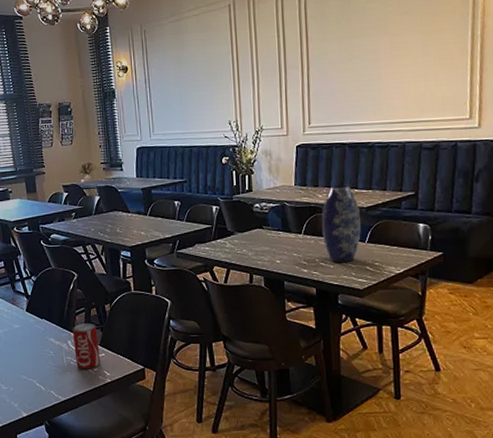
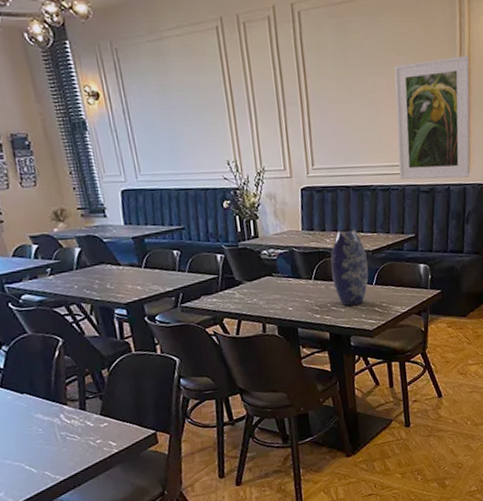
beverage can: present [72,323,100,370] -> none [64,392,103,444]
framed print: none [398,9,484,137] -> present [394,55,470,180]

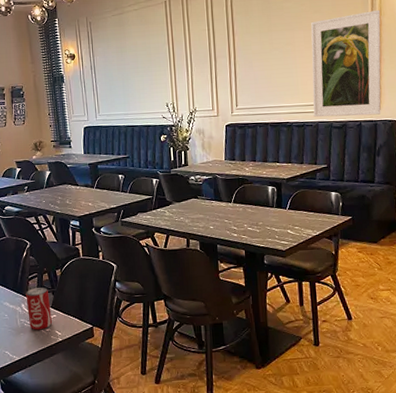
beverage can: none [64,392,103,444] -> present [26,287,52,330]
vase: present [330,229,369,306] -> none [249,159,283,228]

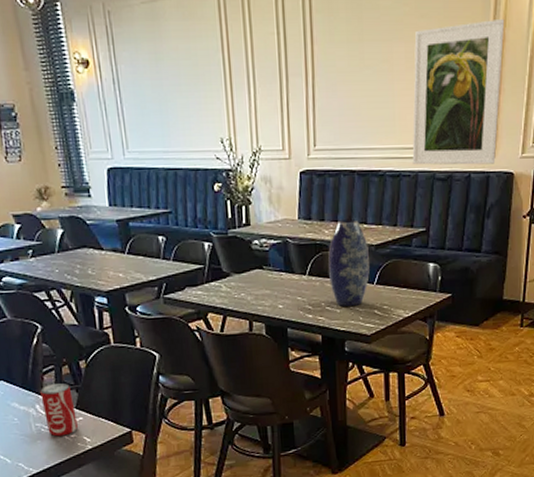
vase: none [249,159,283,228] -> present [328,219,370,307]

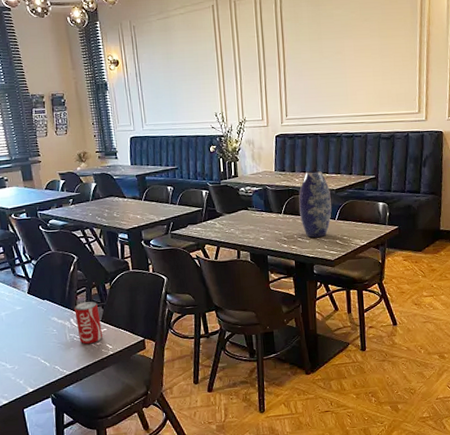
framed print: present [412,18,505,165] -> none [360,19,429,128]

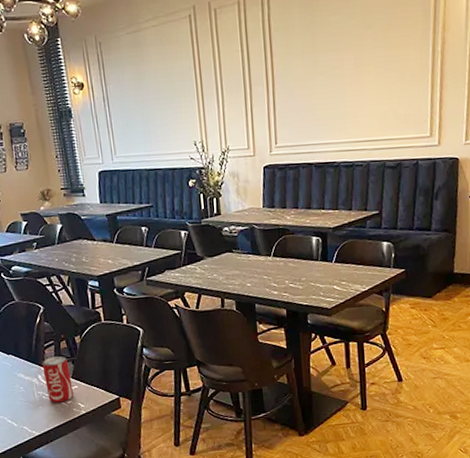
vase: present [299,170,332,238] -> none [290,206,328,284]

